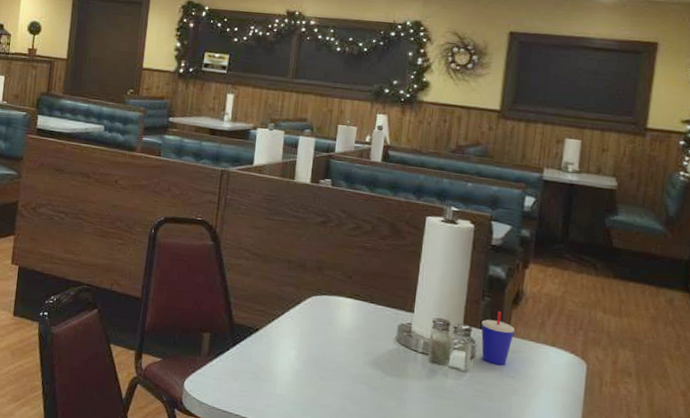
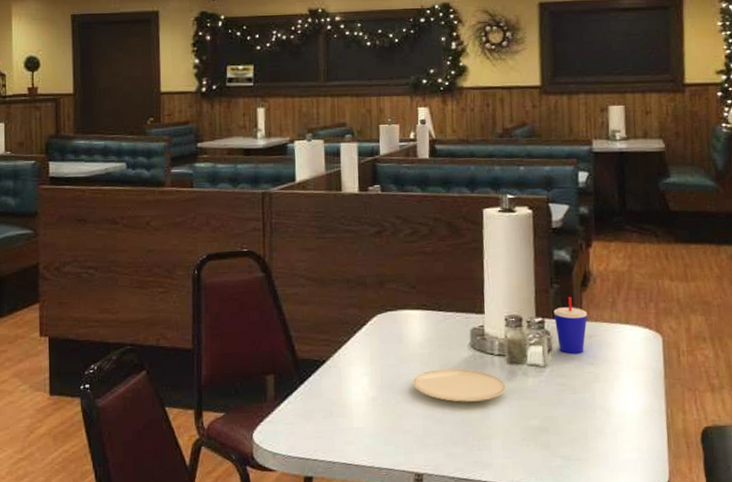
plate: none [336,354,425,392] -> present [412,367,506,402]

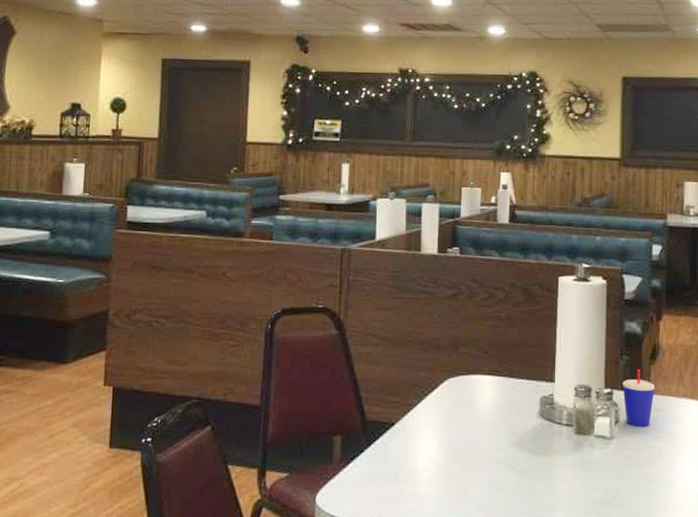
plate: present [412,367,506,402] -> none [479,436,572,472]

